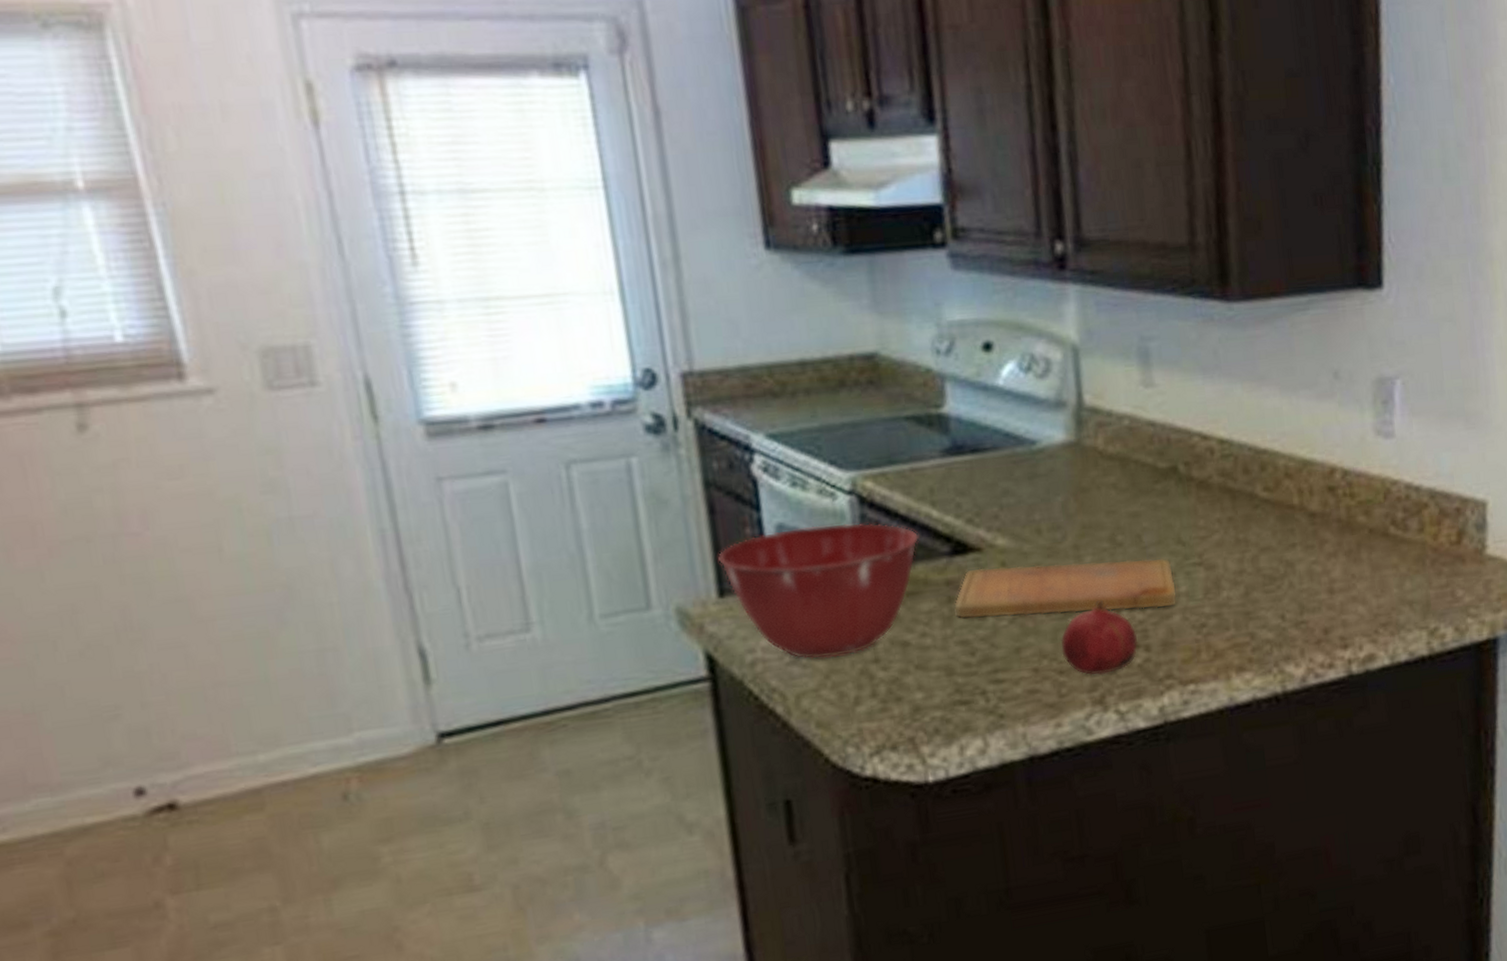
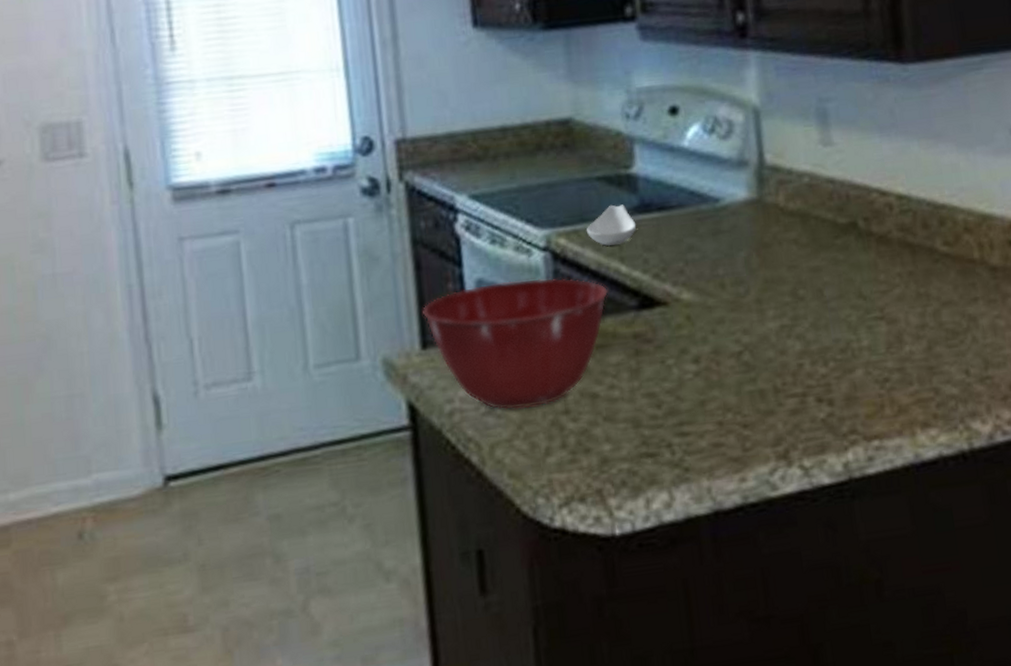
spoon rest: none [895,446,949,489] -> present [587,204,637,246]
cutting board: present [954,558,1177,619] -> none [641,312,860,372]
fruit: present [1060,599,1138,676] -> none [744,353,822,430]

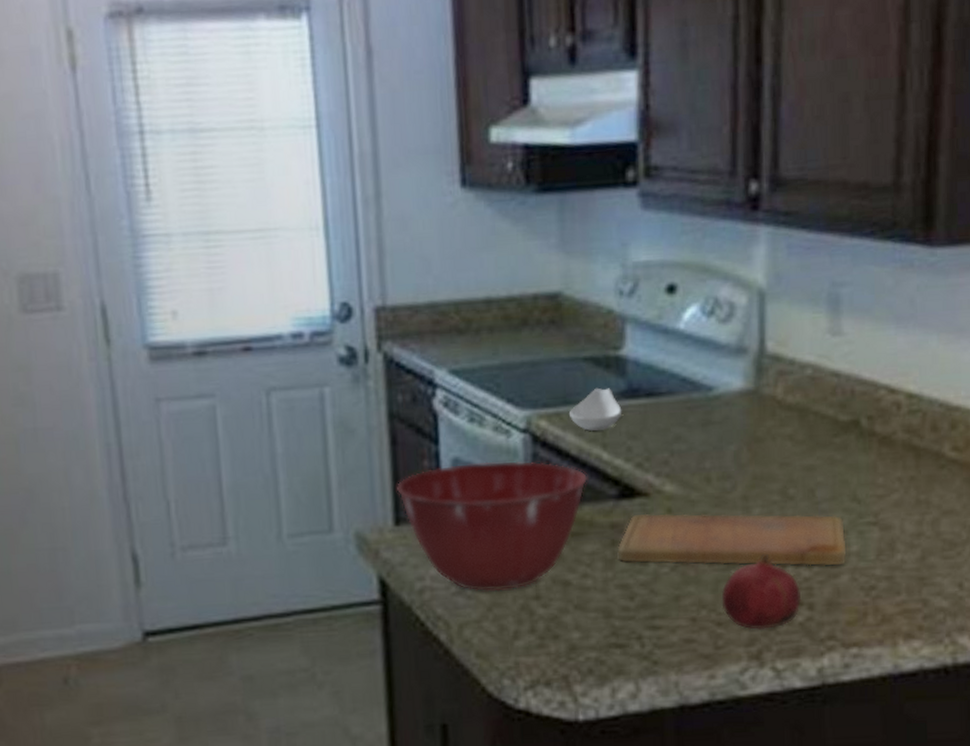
cutting board: none [641,312,860,372] -> present [617,513,847,566]
fruit: none [744,353,822,430] -> present [721,553,802,630]

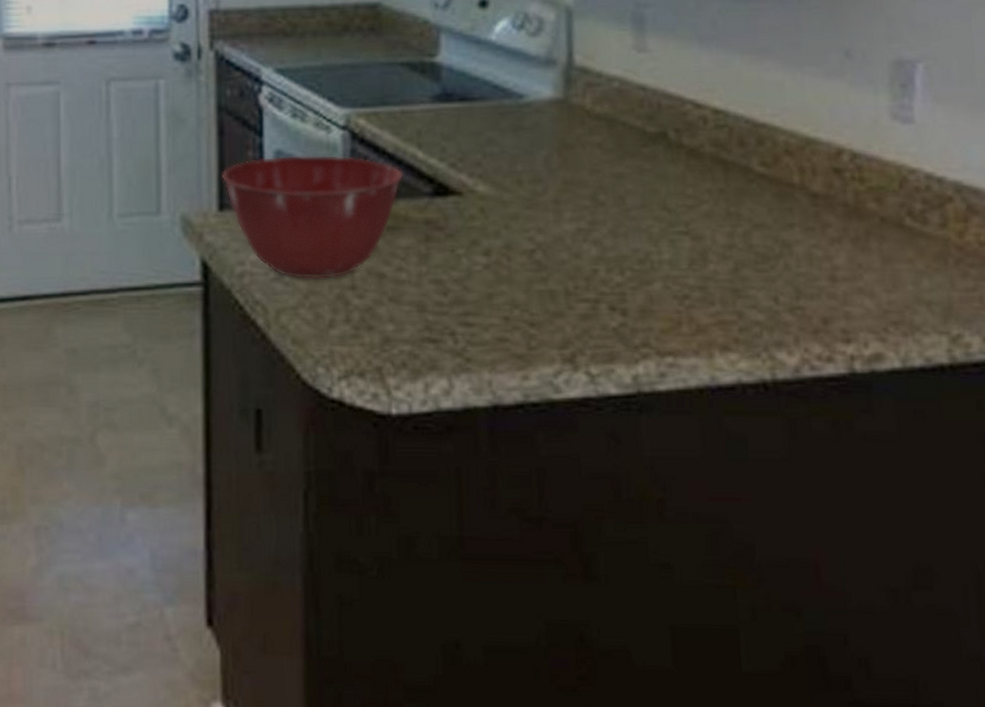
spoon rest: present [570,387,622,431] -> none [387,91,437,130]
cutting board: present [617,513,847,566] -> none [431,211,659,273]
fruit: present [721,553,802,630] -> none [533,257,615,332]

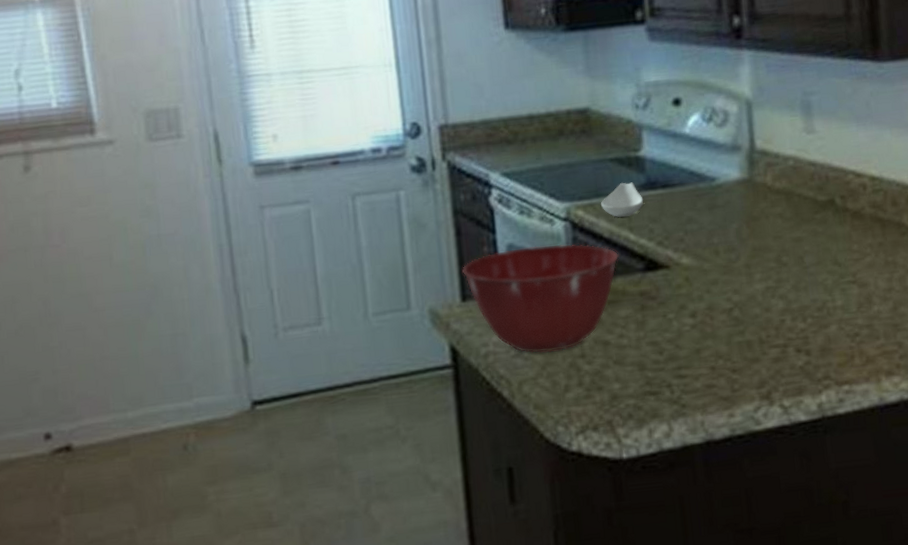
spoon rest: none [387,91,437,130] -> present [601,182,644,217]

